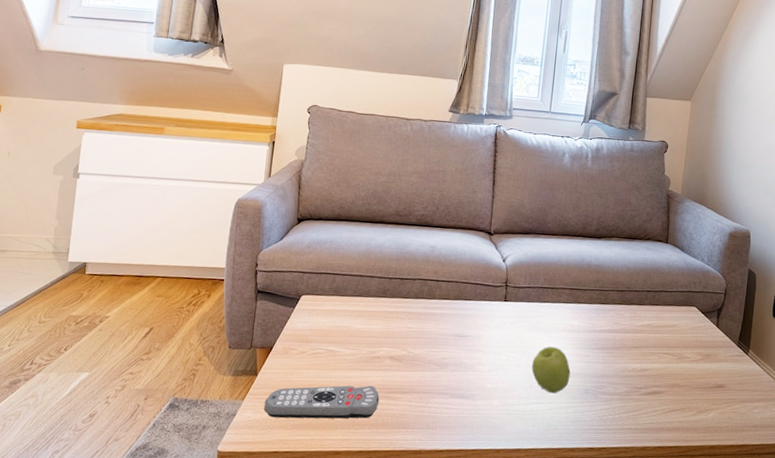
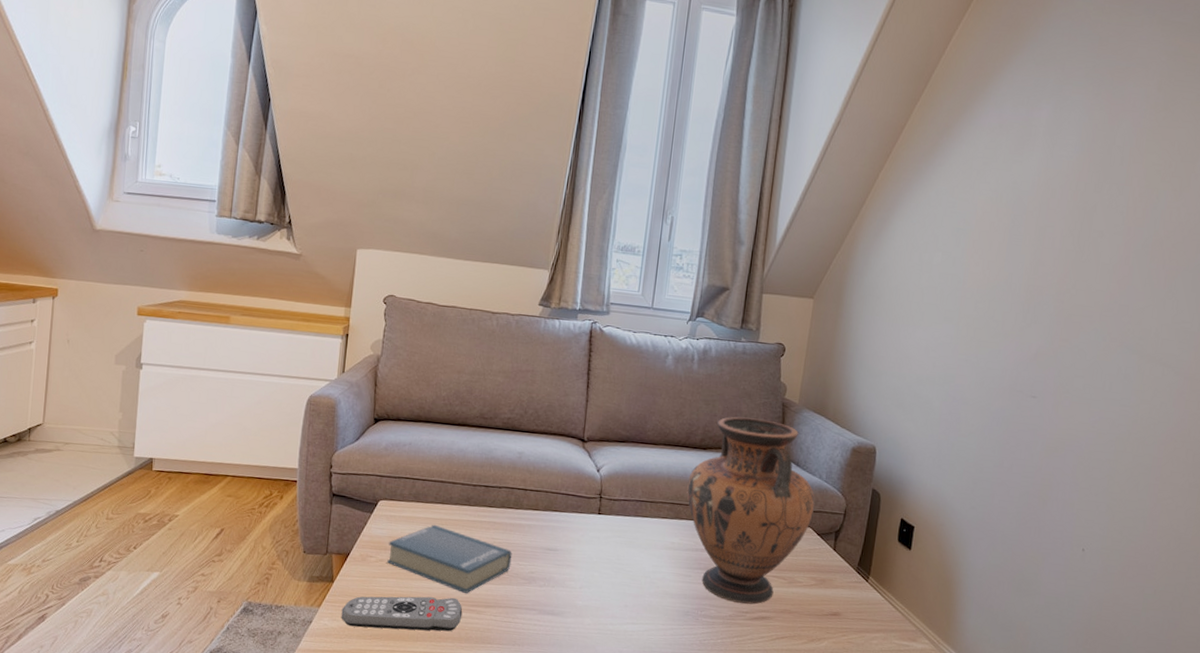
hardback book: none [308,316,426,381] -> present [387,524,512,593]
apple: present [532,347,571,394] -> none [627,564,670,615]
vase: none [584,208,698,380] -> present [686,417,815,604]

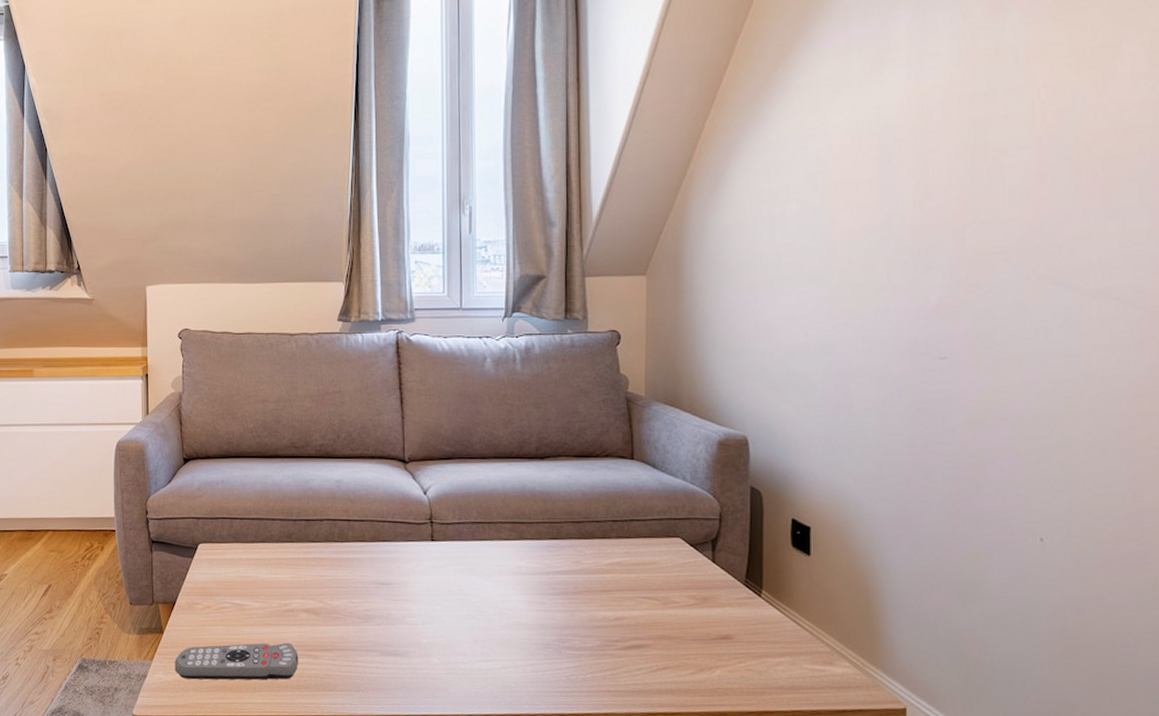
hardback book: present [387,524,512,593] -> none [214,565,344,637]
vase: present [686,417,815,604] -> none [528,418,681,631]

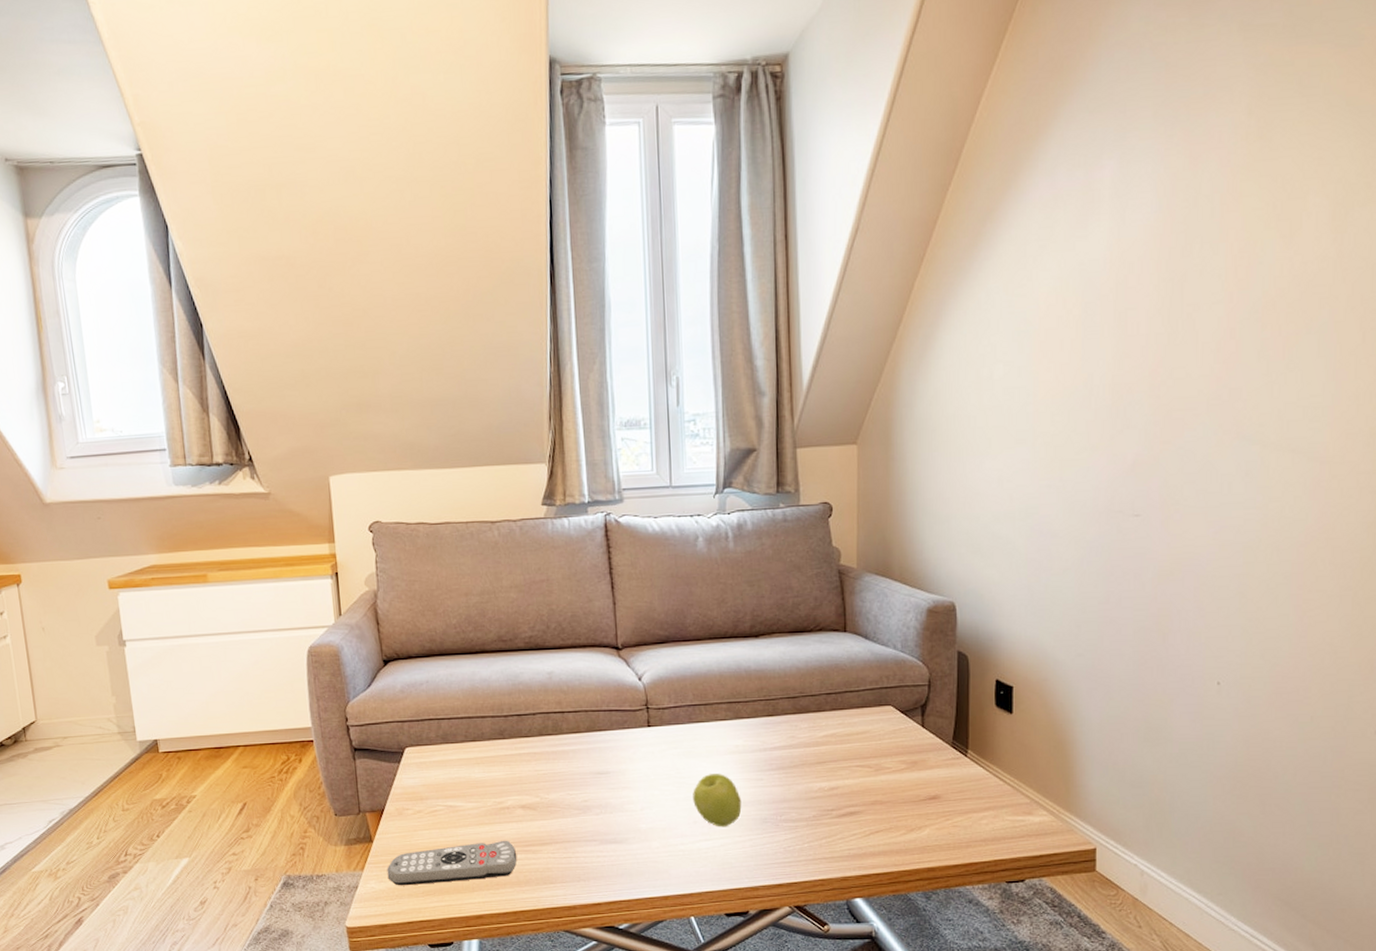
apple: none [474,593,523,649] -> present [693,774,742,827]

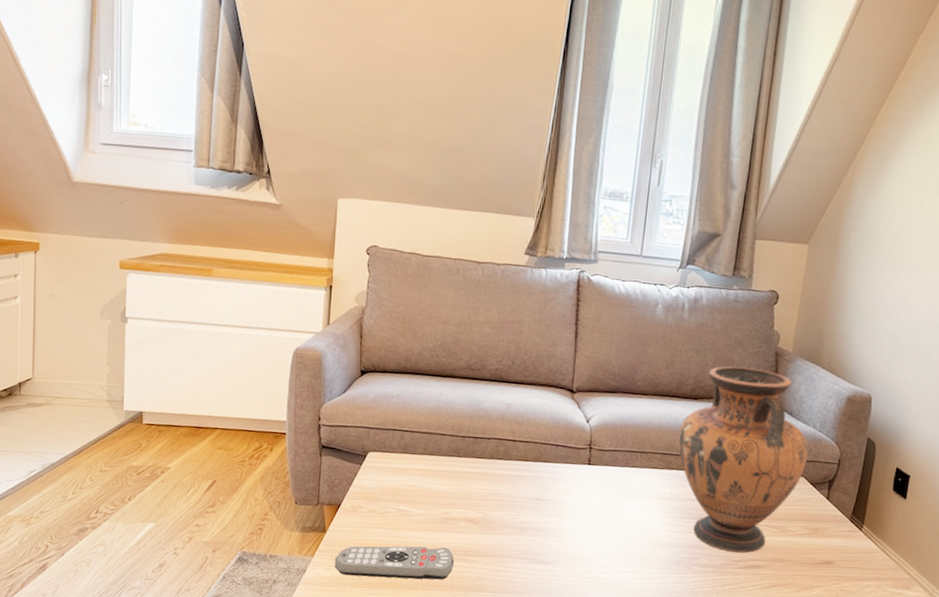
apple: present [693,774,742,827] -> none [618,514,661,563]
vase: none [743,592,892,801] -> present [677,366,808,553]

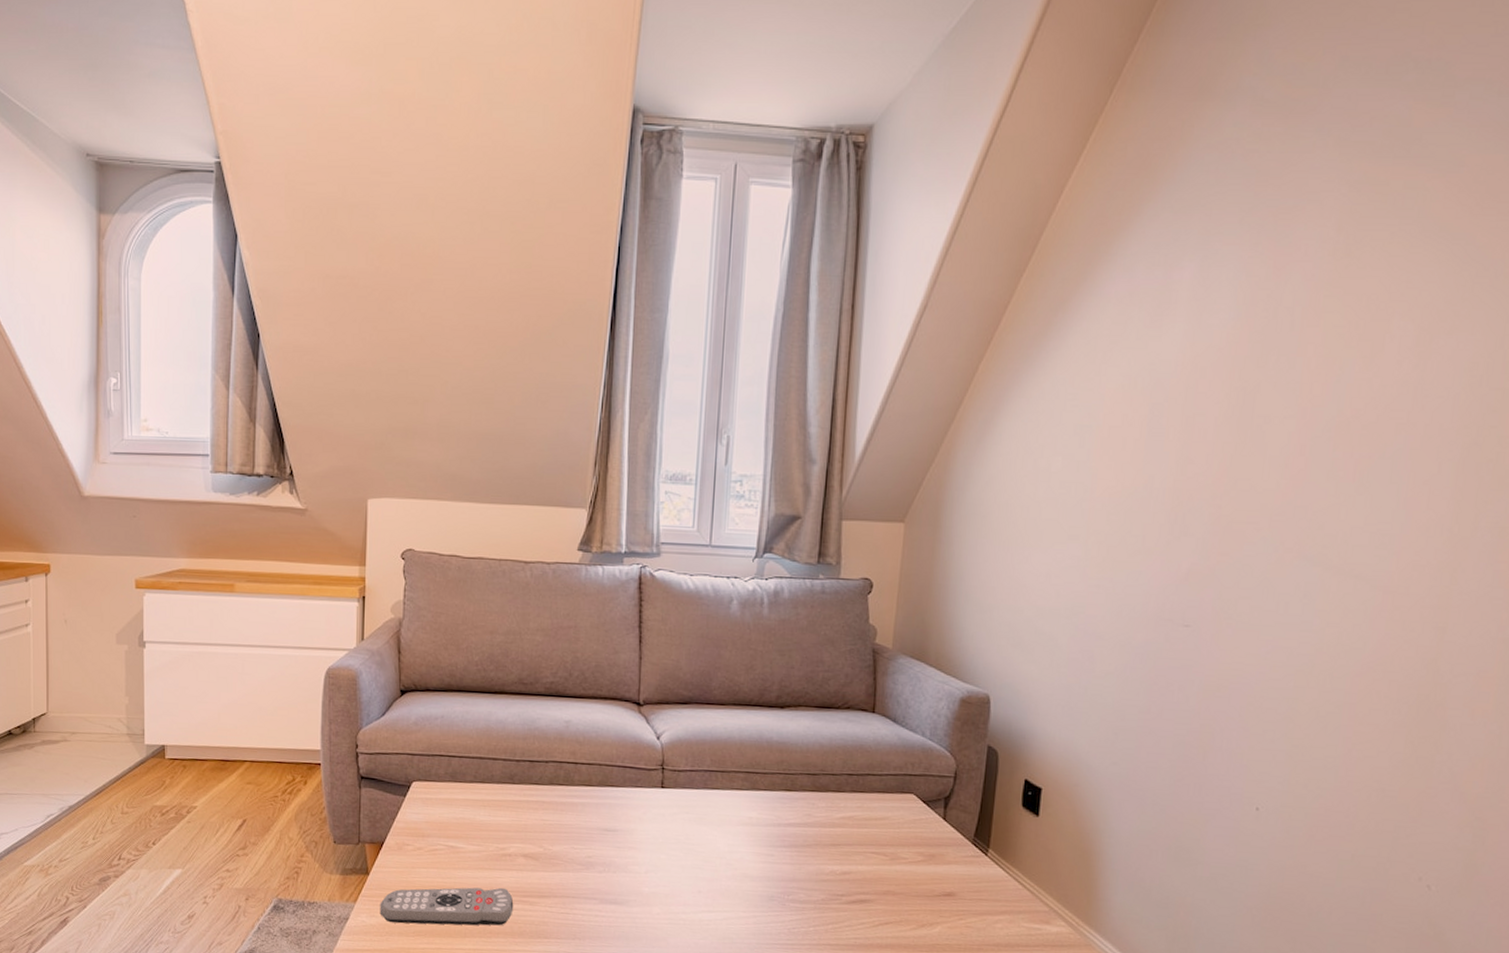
vase: present [677,366,808,553] -> none [763,668,918,886]

